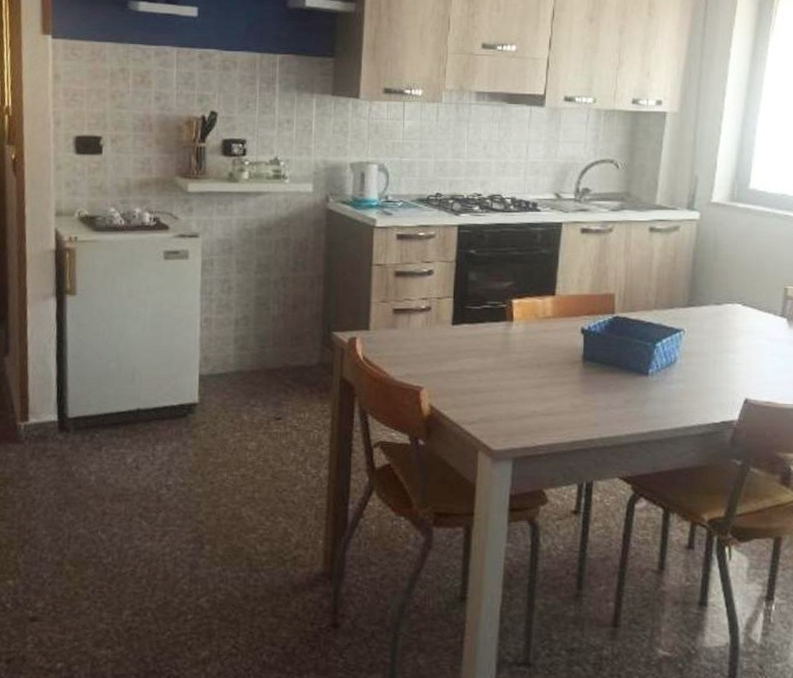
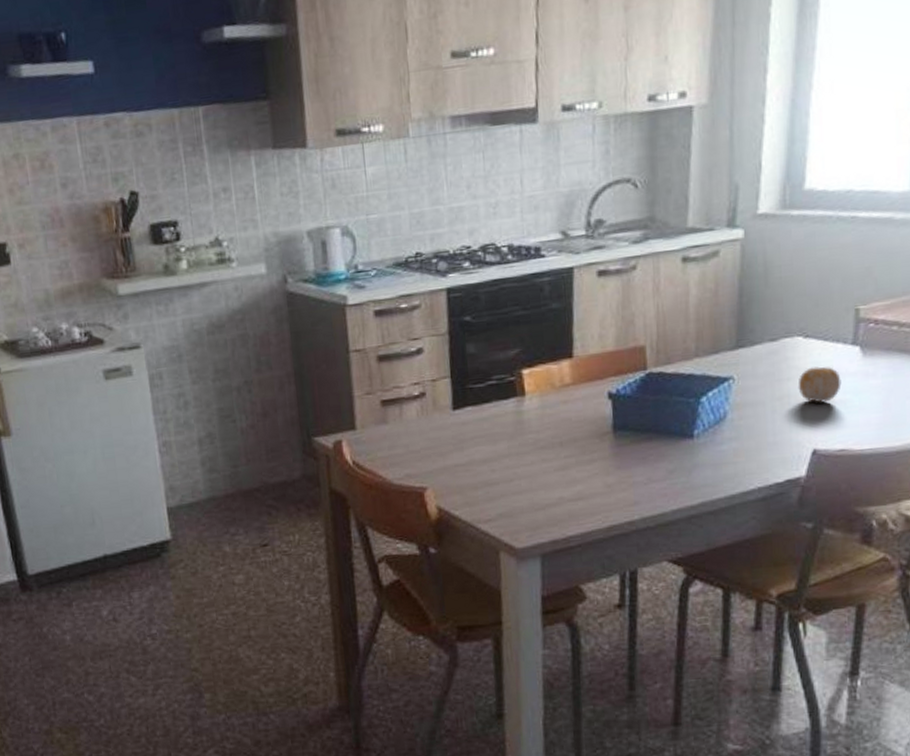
fruit: none [735,330,771,361] -> present [798,366,842,403]

